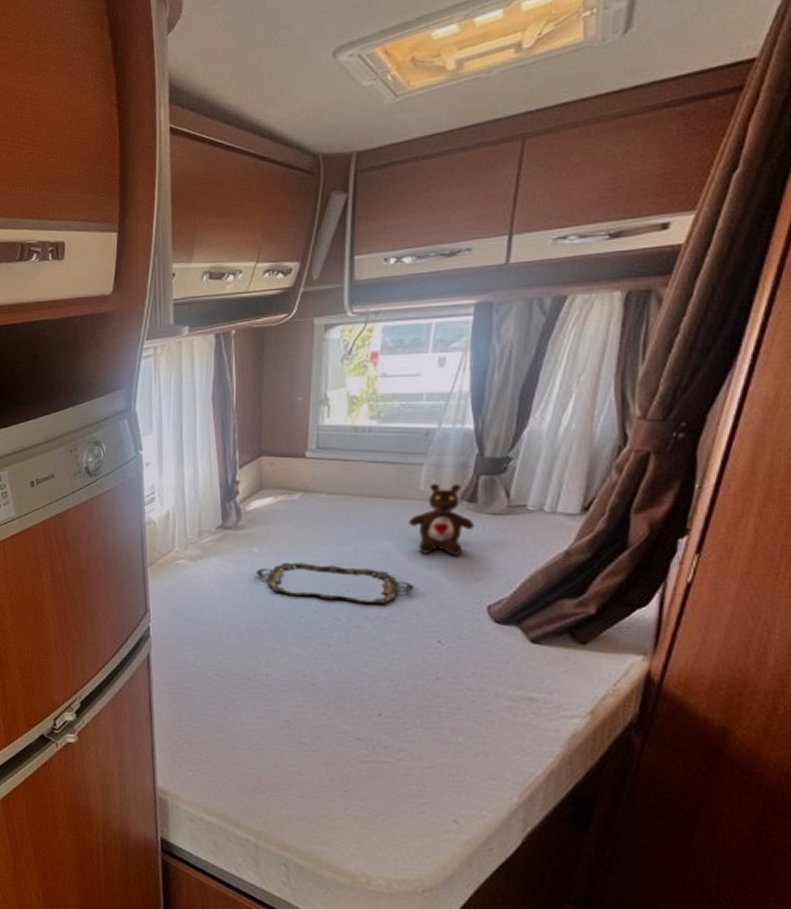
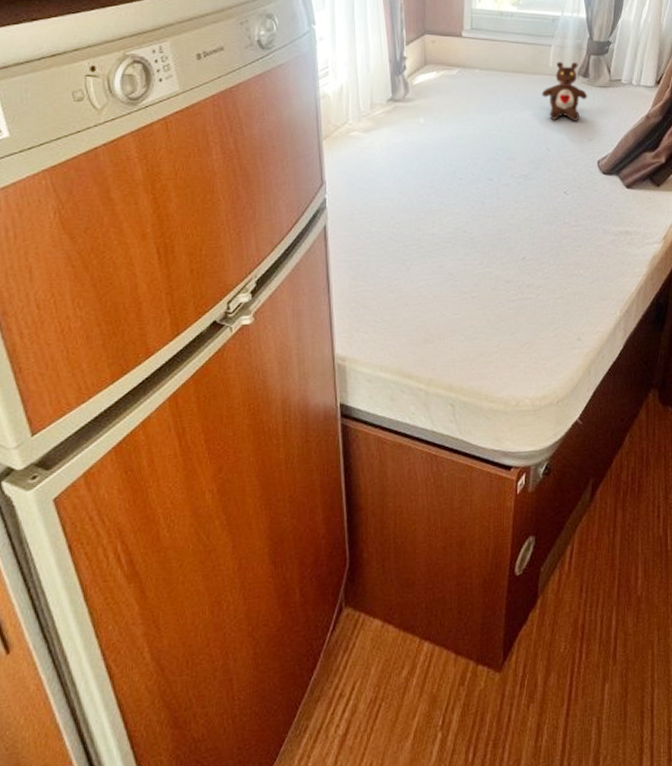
serving tray: present [256,562,415,604] -> none [422,131,547,163]

